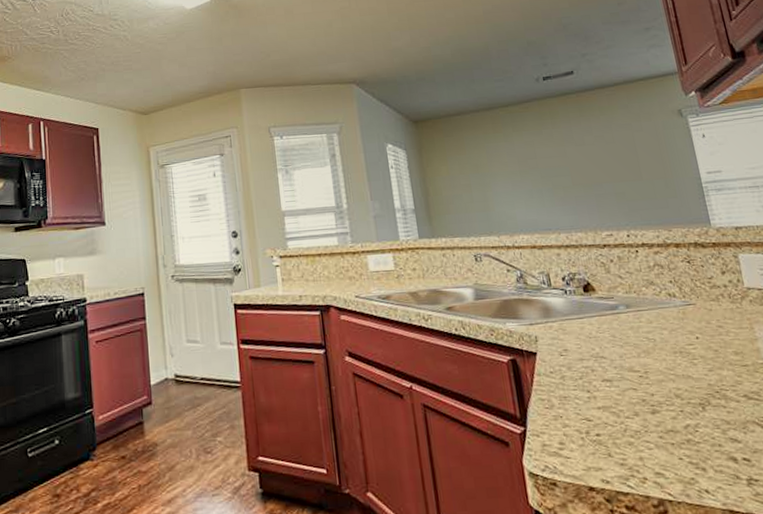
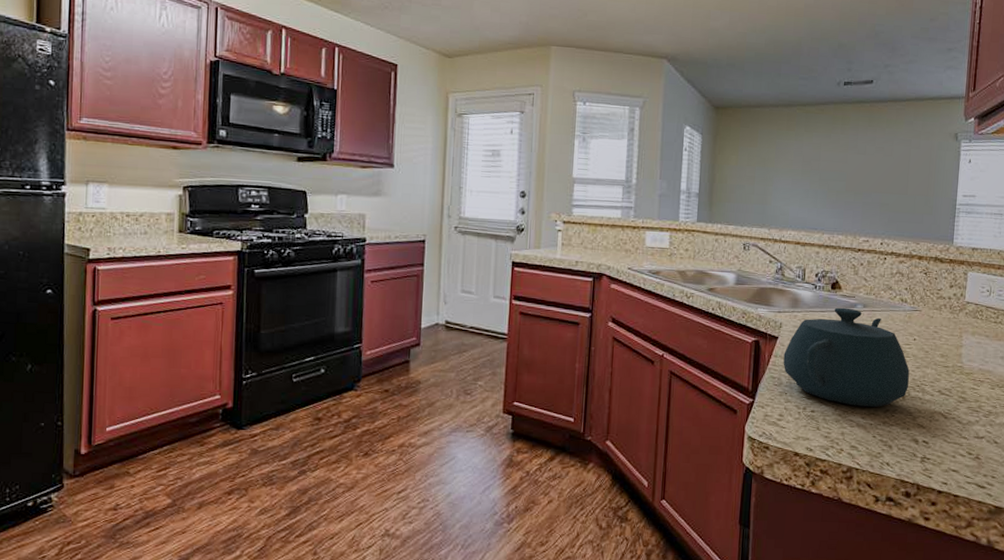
teapot: none [547,310,706,424] -> present [783,307,910,408]

